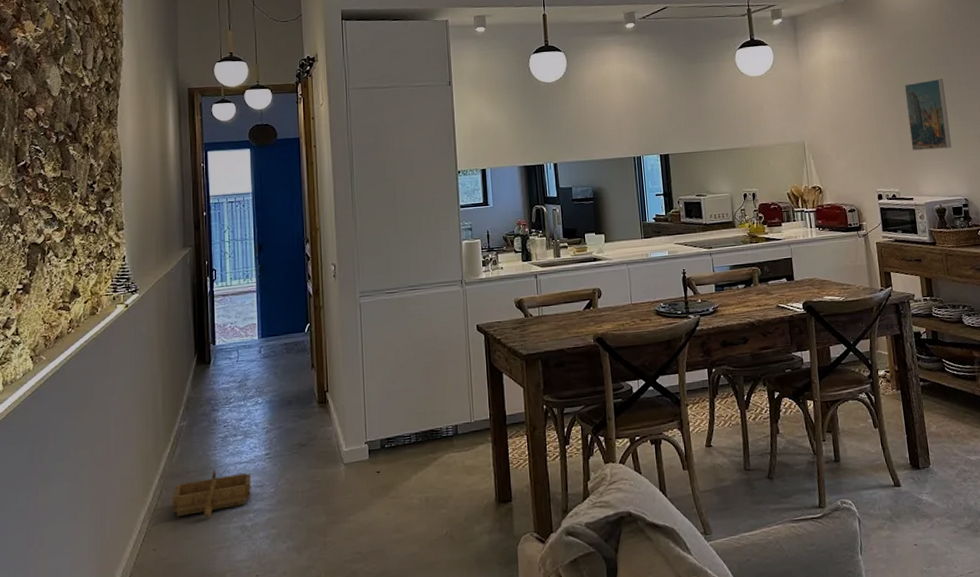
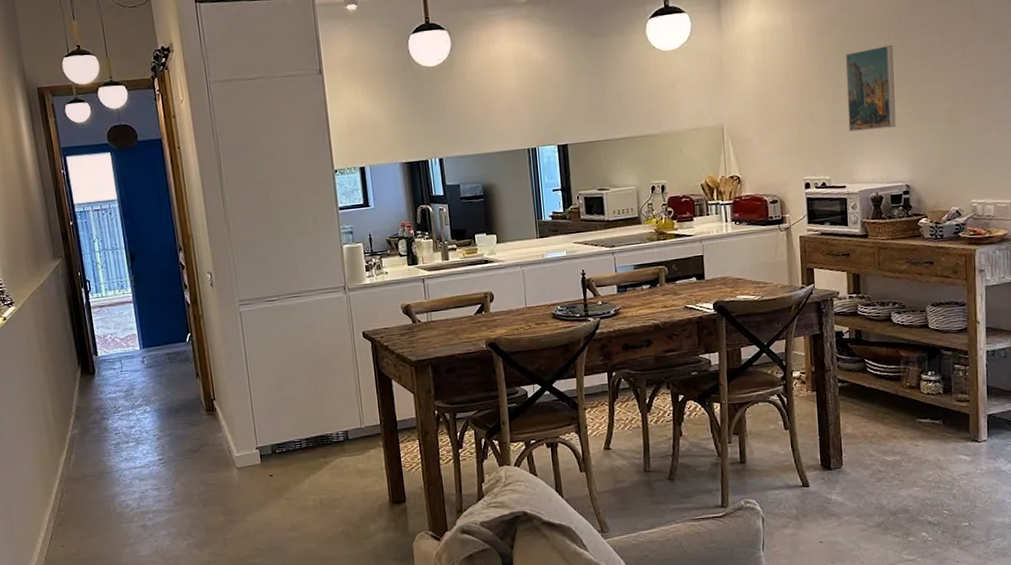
wooden boat: present [172,469,251,519] -> none [73,473,149,519]

